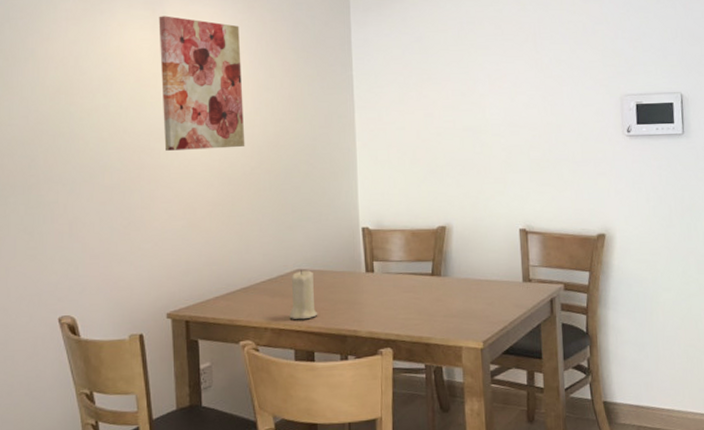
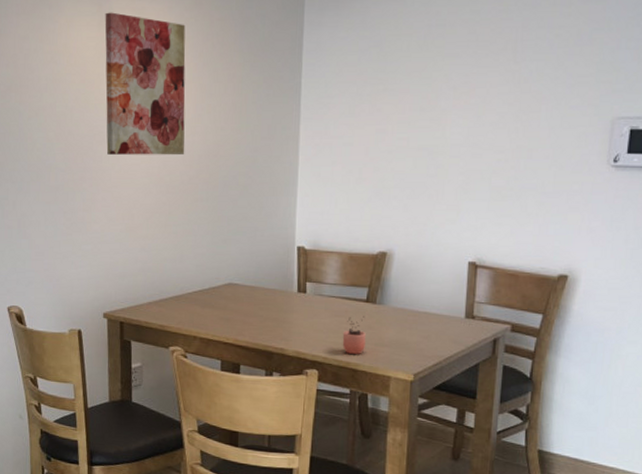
candle: present [289,269,318,320] -> none [218,283,247,333]
cocoa: none [412,289,435,328] -> present [342,315,366,354]

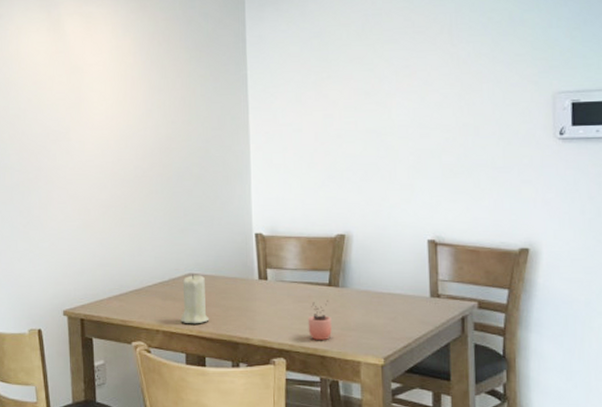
wall art: present [105,12,186,156] -> none [54,18,138,152]
candle: none [218,283,247,333] -> present [181,274,210,324]

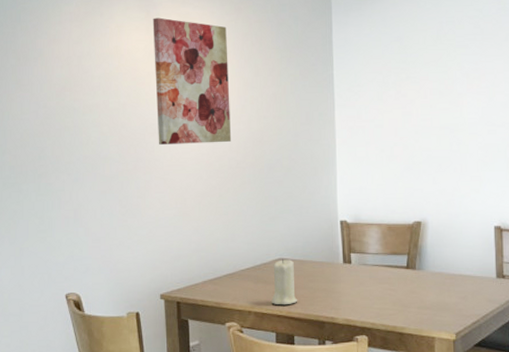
wall art: none [54,18,138,152] -> present [152,17,232,145]
cocoa: present [307,299,332,340] -> none [387,281,409,318]

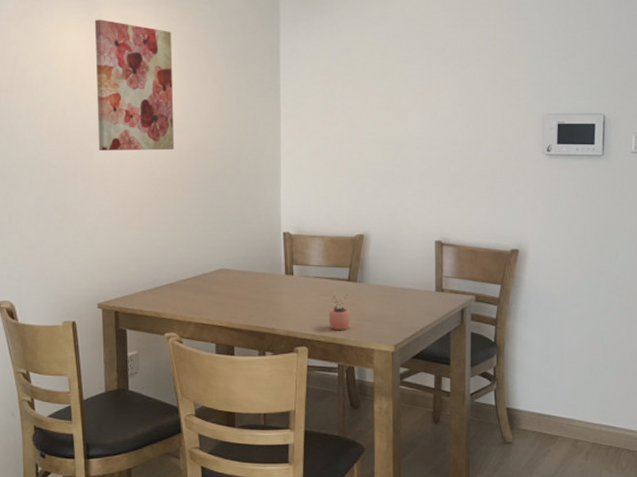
candle: present [271,258,298,306] -> none [212,269,239,316]
cocoa: none [387,281,409,318] -> present [328,293,349,330]

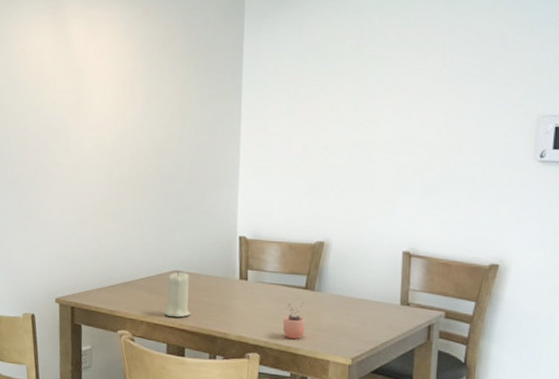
wall art: present [94,19,175,151] -> none [59,20,134,151]
candle: none [212,269,239,316] -> present [164,271,191,318]

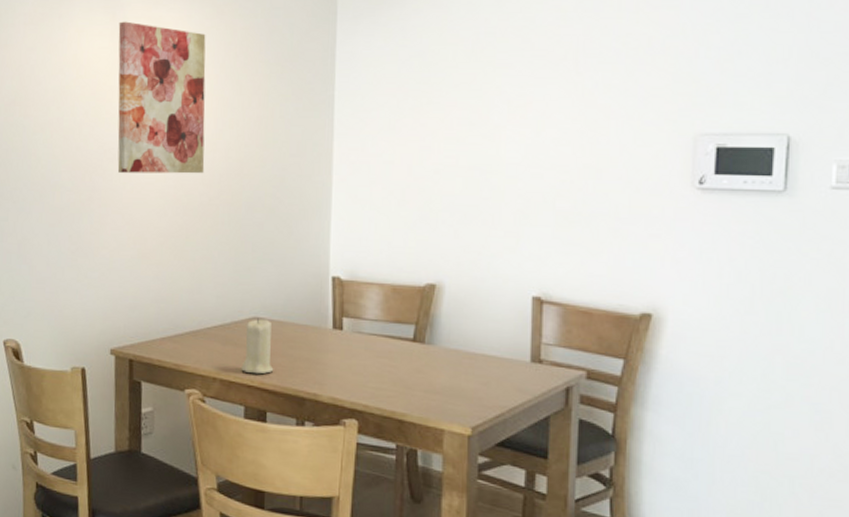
wall art: none [59,20,134,151] -> present [117,21,206,174]
cocoa: present [282,302,305,339] -> none [386,357,413,402]

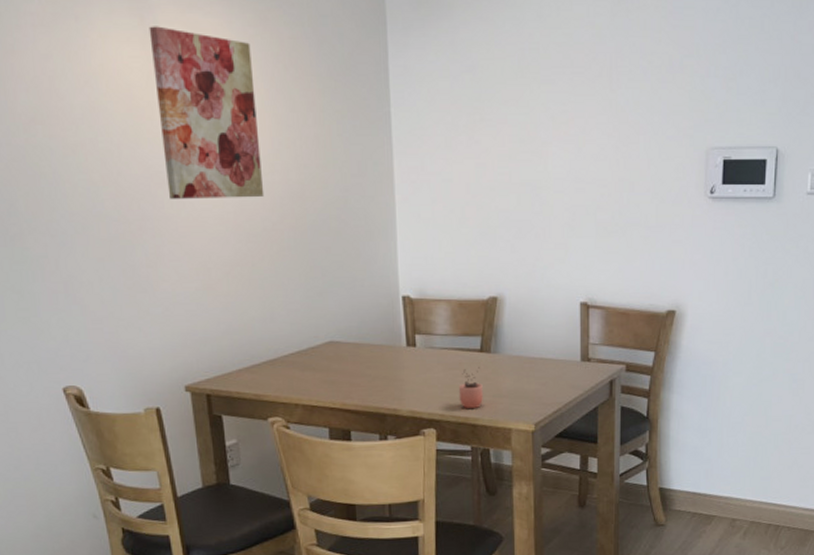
candle: present [241,317,274,375] -> none [322,341,354,397]
cocoa: none [386,357,413,402] -> present [458,366,483,408]

